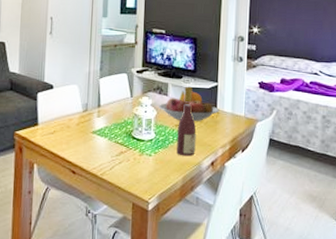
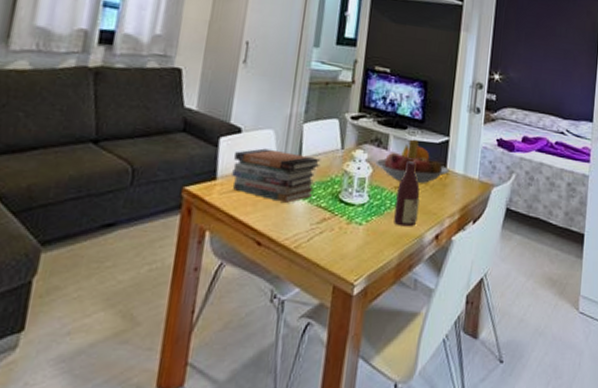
book stack: none [49,100,116,141] -> present [232,148,321,203]

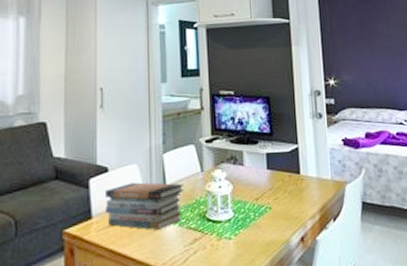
fruit bowl: present [375,144,450,184] -> none [234,157,304,193]
wine bottle: present [394,139,420,227] -> none [258,151,282,235]

